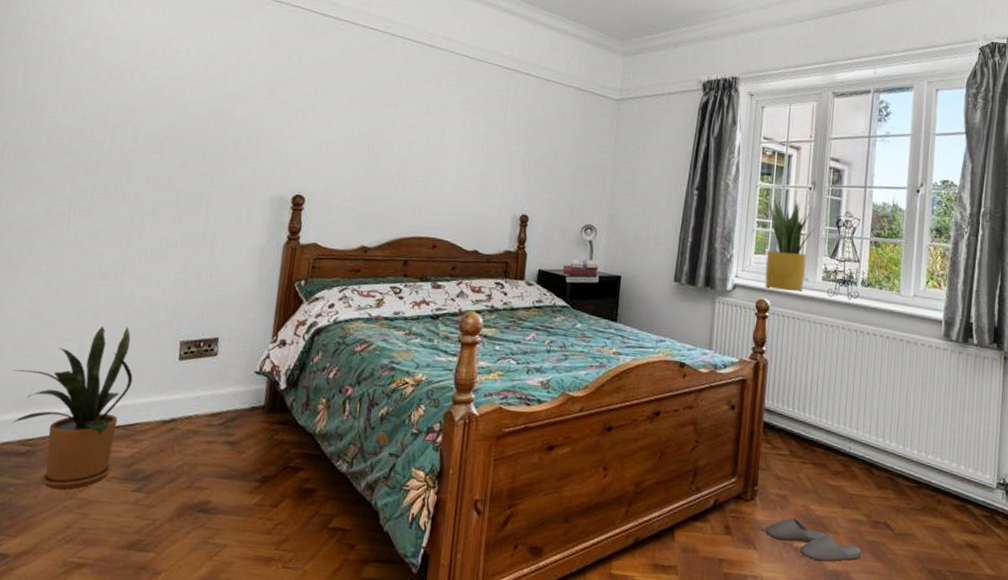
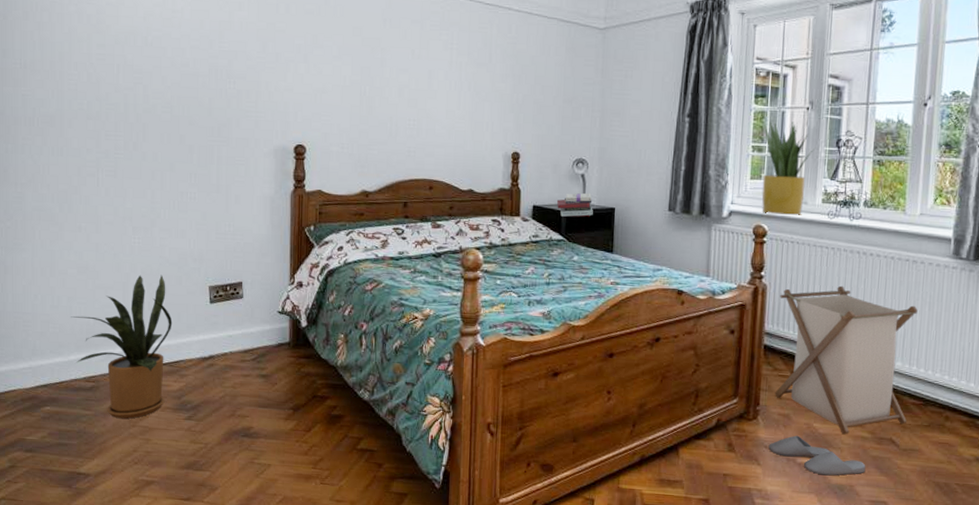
laundry basket: none [773,363,911,518] -> present [775,285,918,435]

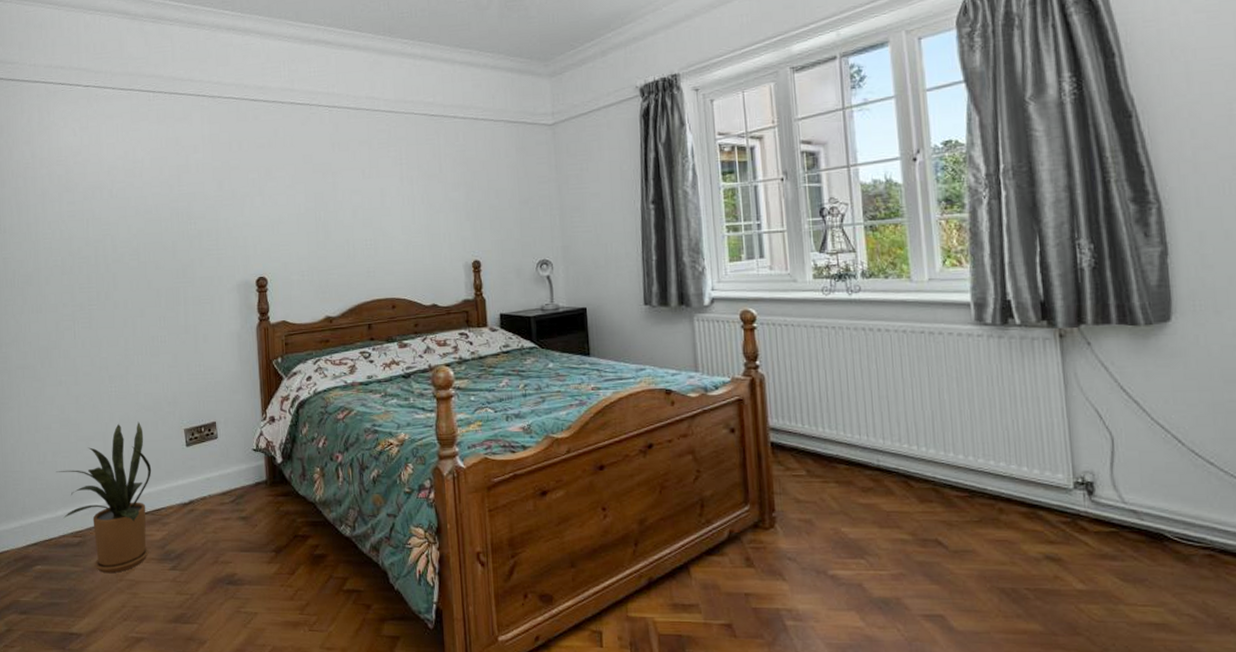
books: present [556,192,593,218] -> none [523,294,564,323]
planter: present [761,121,814,215] -> none [735,195,796,297]
slippers: present [768,435,866,476] -> none [792,543,912,588]
laundry basket: present [775,285,918,435] -> none [781,368,952,539]

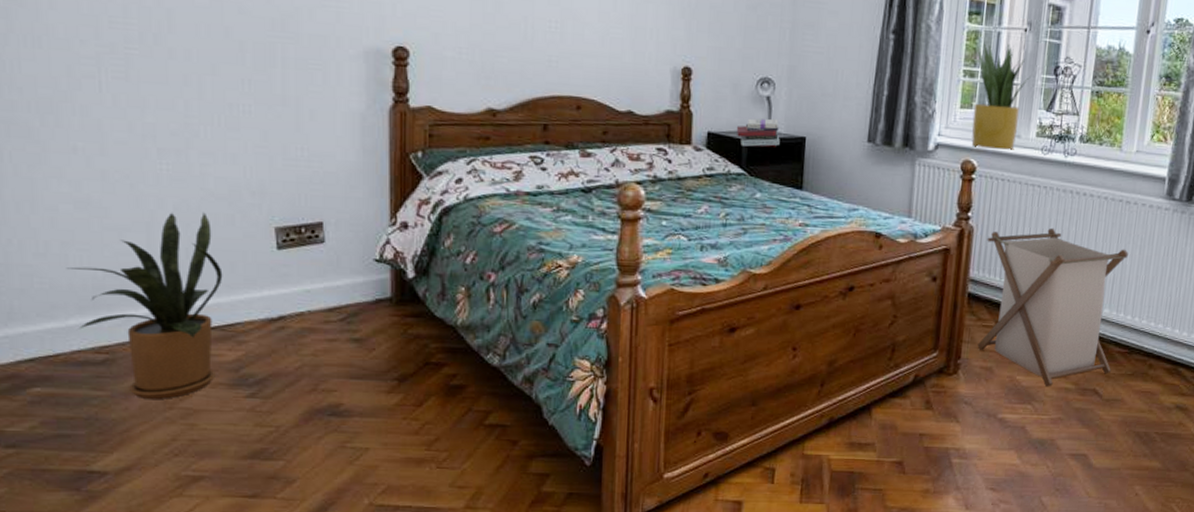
books: none [523,294,564,323] -> present [736,118,780,148]
planter: none [735,195,796,297] -> present [971,43,1031,150]
laundry basket: none [781,368,952,539] -> present [977,227,1128,387]

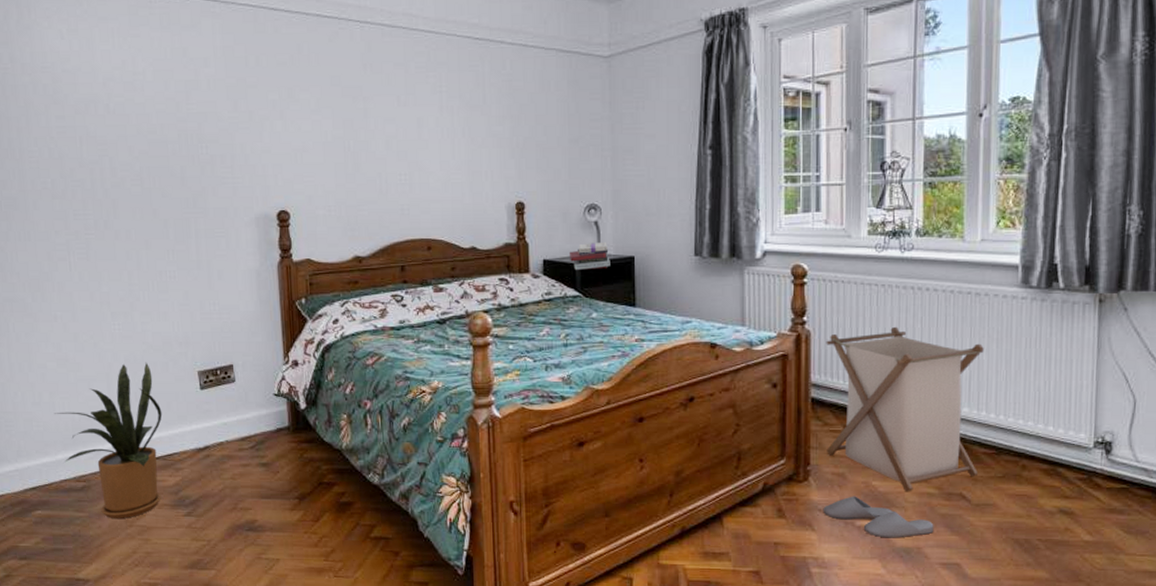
slippers: none [968,389,1068,431] -> present [823,496,934,538]
planter: present [971,43,1031,150] -> none [795,145,856,251]

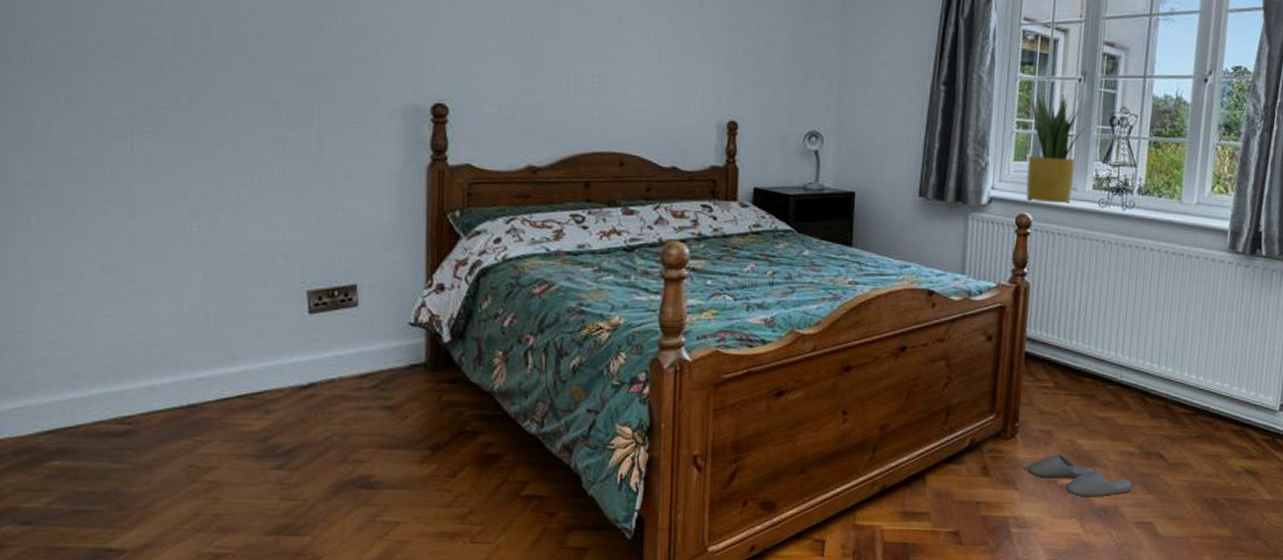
house plant: present [53,362,163,518] -> none [90,276,252,472]
books: present [568,241,610,270] -> none [783,173,829,204]
planter: none [795,145,856,251] -> present [1026,94,1086,203]
laundry basket: present [826,326,984,492] -> none [1036,283,1191,451]

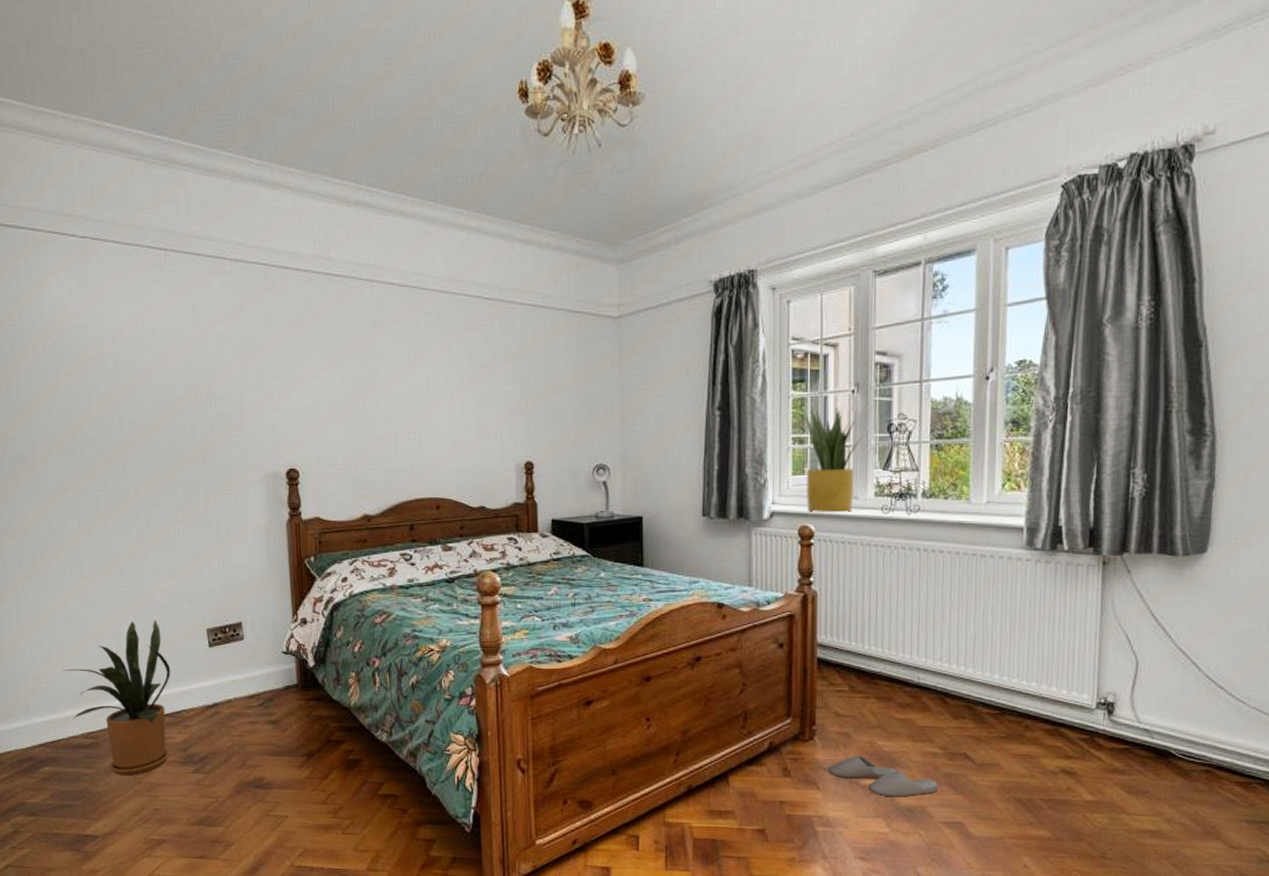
house plant: none [90,276,252,472] -> present [62,619,171,775]

